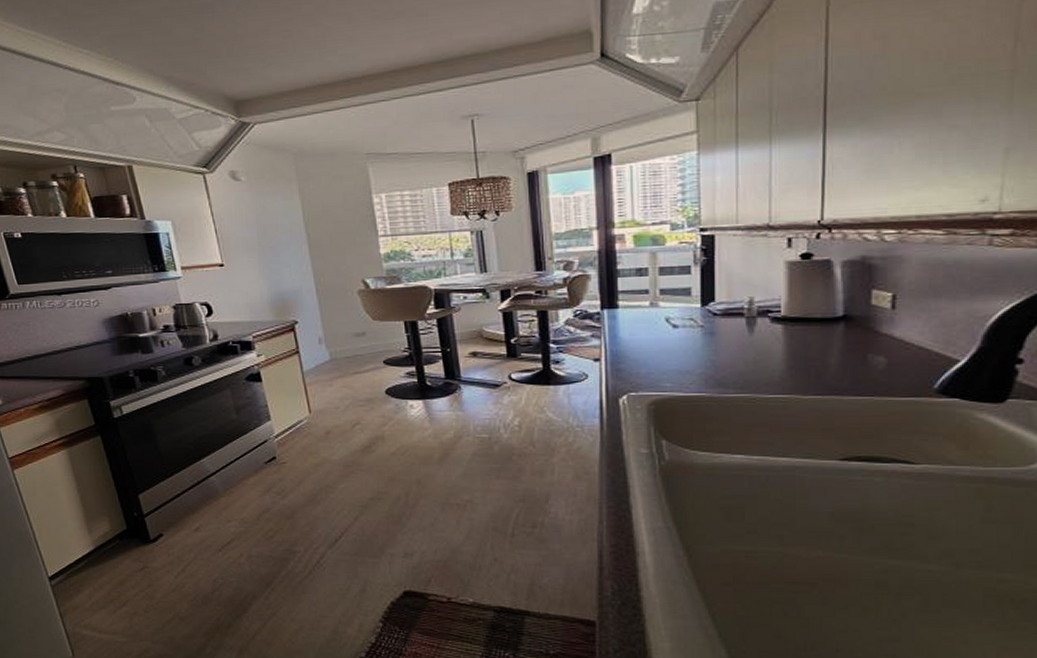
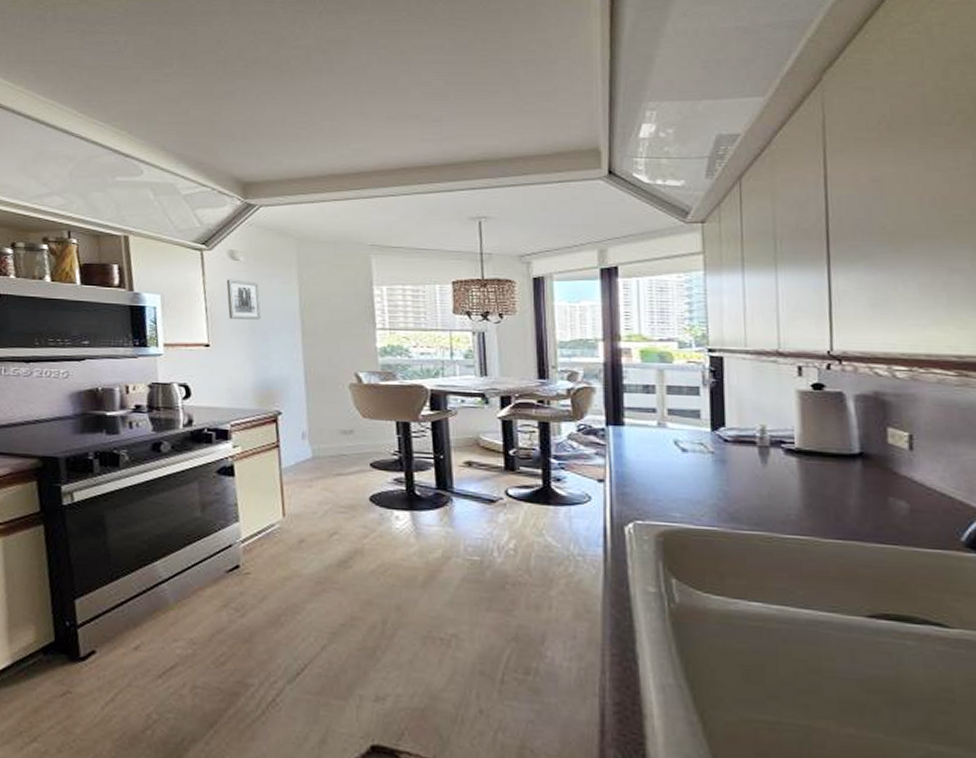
wall art: none [231,199,268,238] -> present [226,279,261,320]

